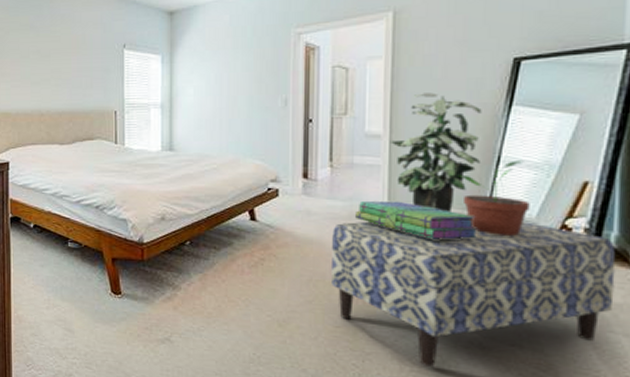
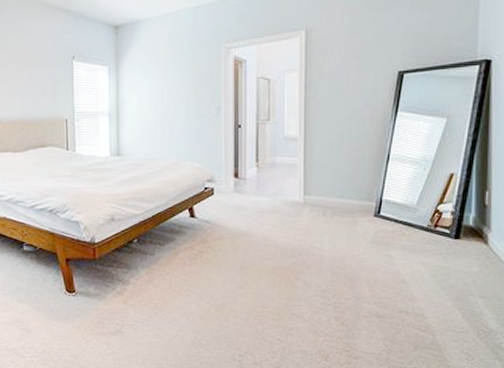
bench: present [330,214,616,368] -> none [258,204,474,337]
stack of books: present [356,200,479,240] -> none [278,195,375,227]
indoor plant: present [389,92,482,212] -> none [304,101,375,203]
potted plant: present [458,161,530,236] -> none [358,157,412,221]

